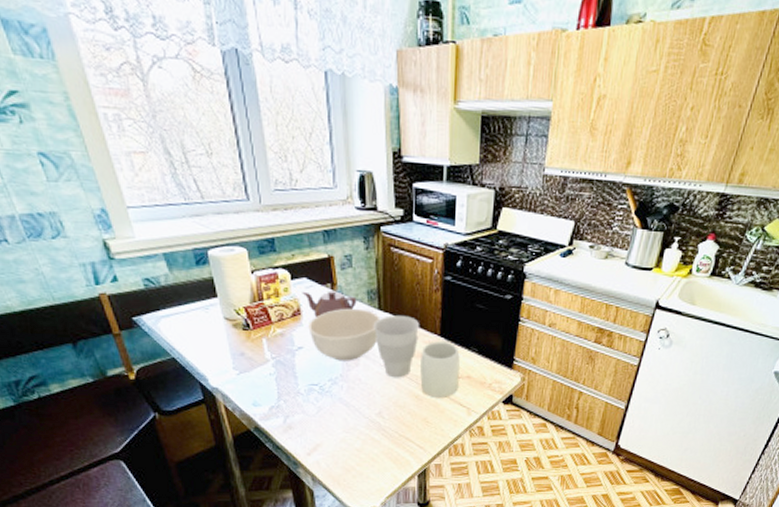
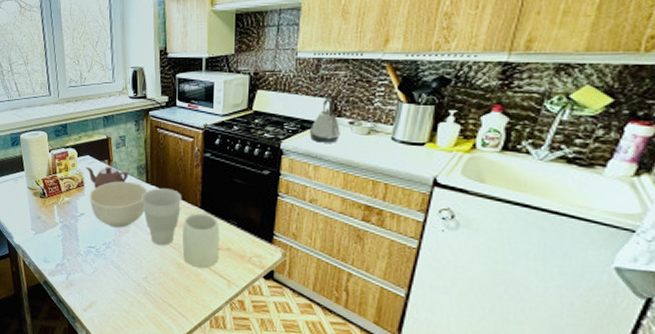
kettle: none [552,219,582,267] -> present [309,97,341,143]

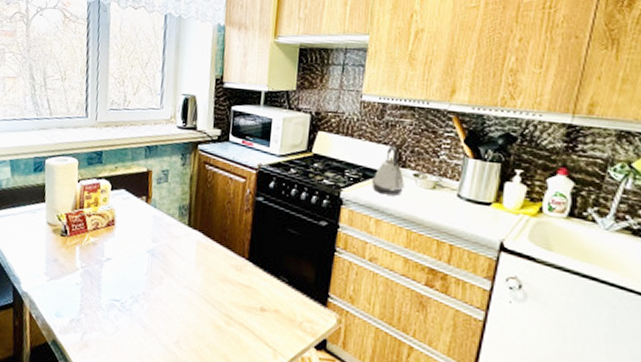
teapot: present [85,166,128,189] -> none [118,202,169,230]
bowl: present [89,181,148,228] -> none [119,222,189,279]
cup: present [141,188,181,246] -> none [180,233,227,304]
mug: present [182,213,220,268] -> none [223,266,268,333]

